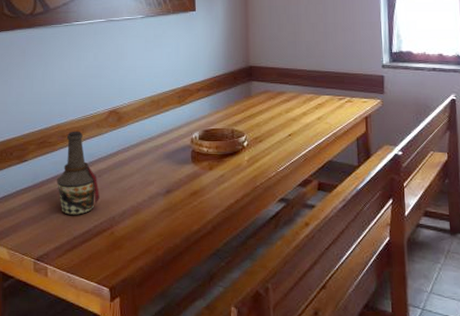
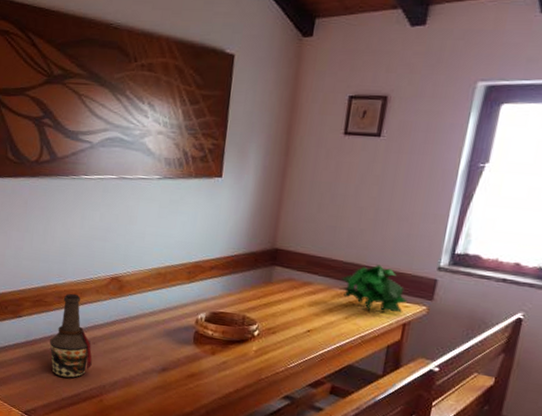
plant: none [308,69,365,110] -> present [340,264,408,314]

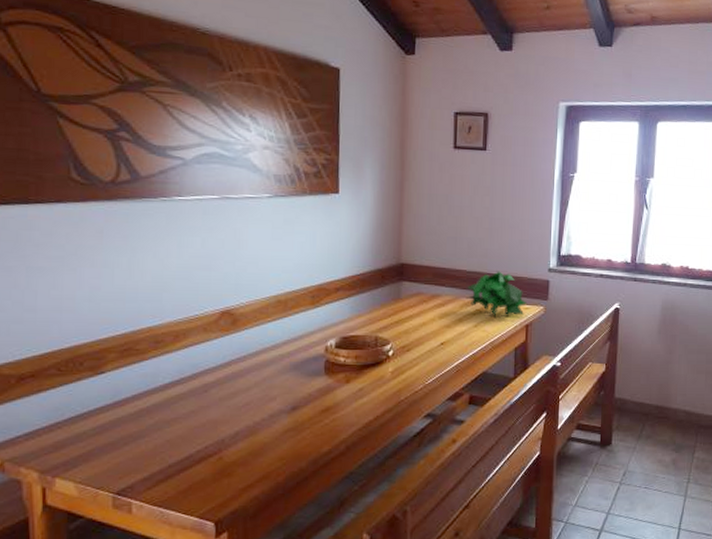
bottle: present [50,293,92,378] -> none [147,335,205,439]

